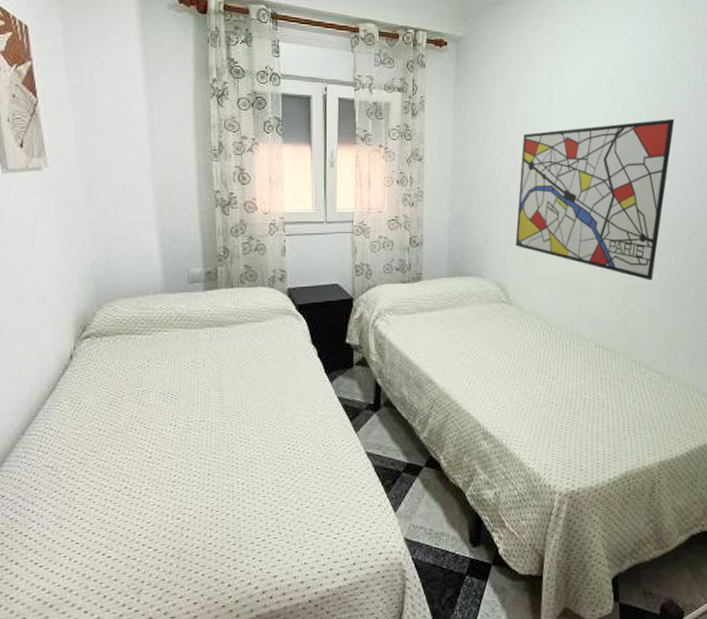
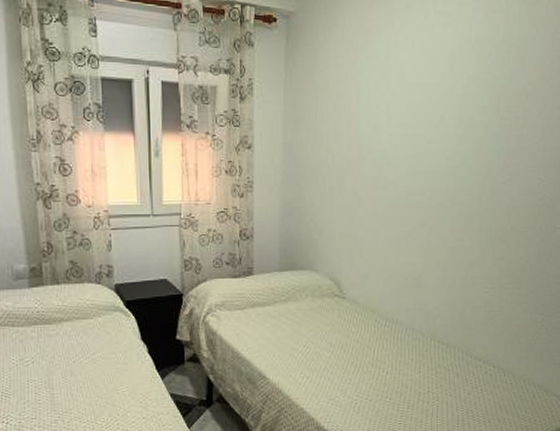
wall art: present [515,118,675,280] -> none [349,100,519,272]

